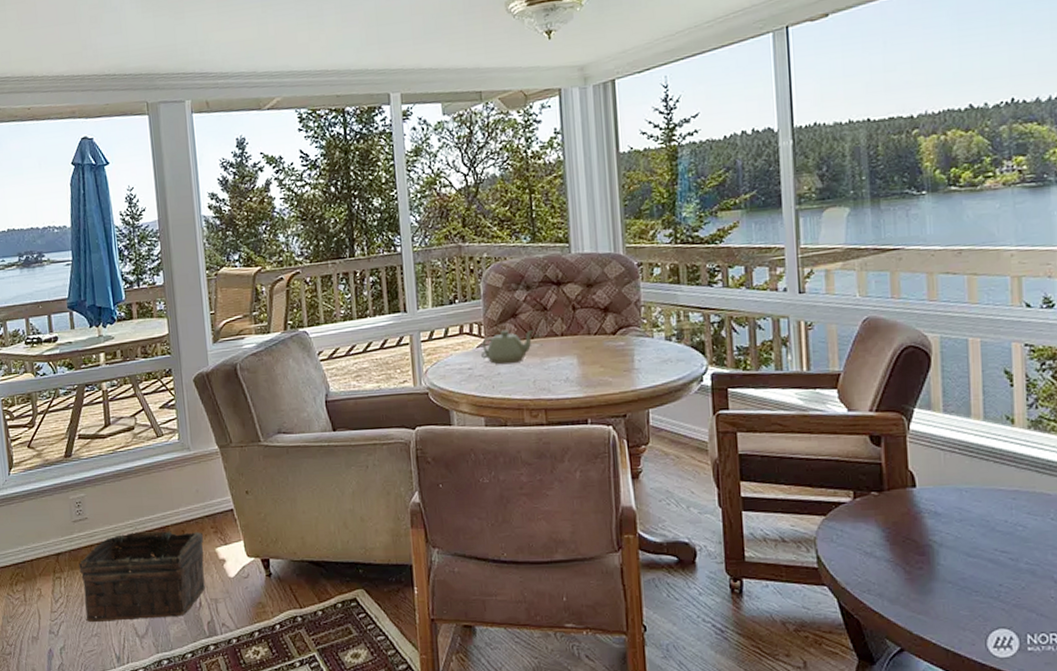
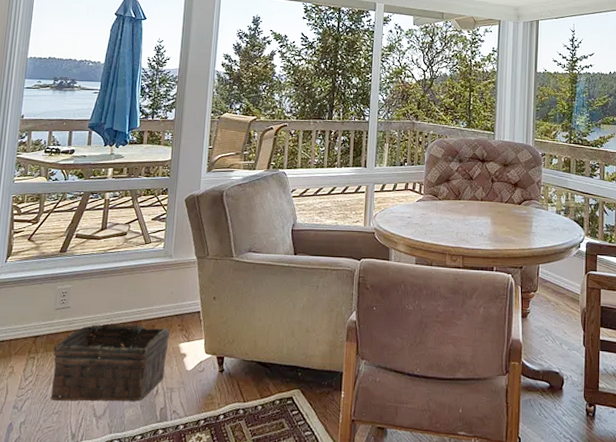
teapot: present [480,329,534,365] -> none [418,190,461,218]

